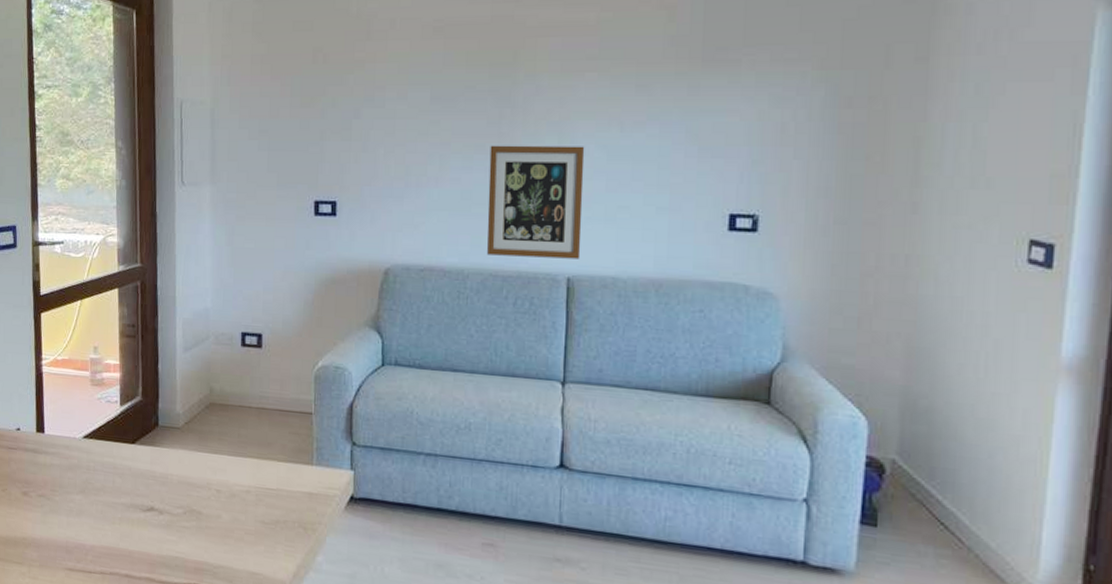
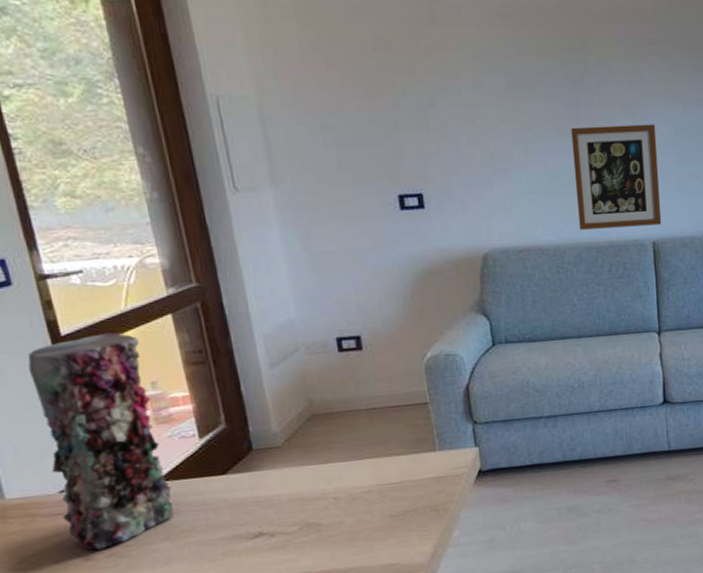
vase: none [14,297,93,489] -> present [28,332,174,551]

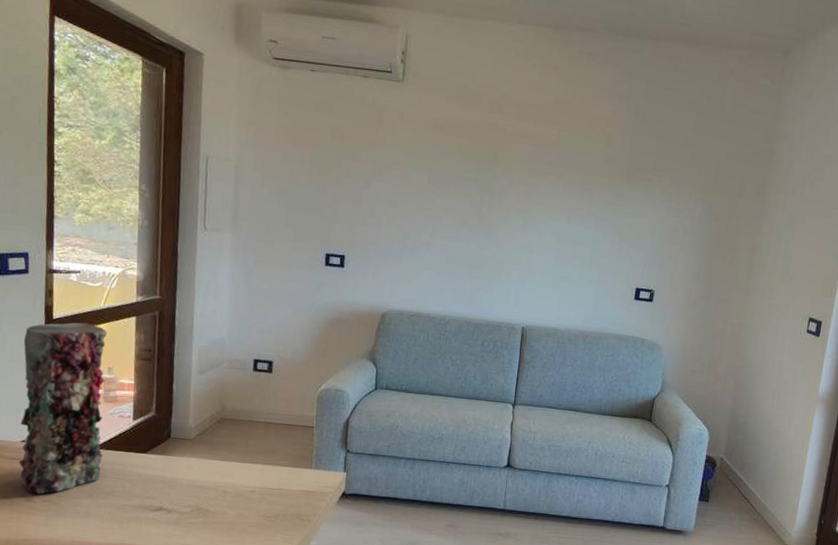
wall art: present [571,124,662,230] -> none [464,222,542,314]

